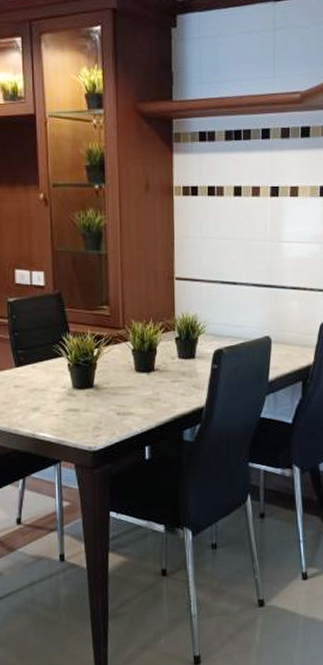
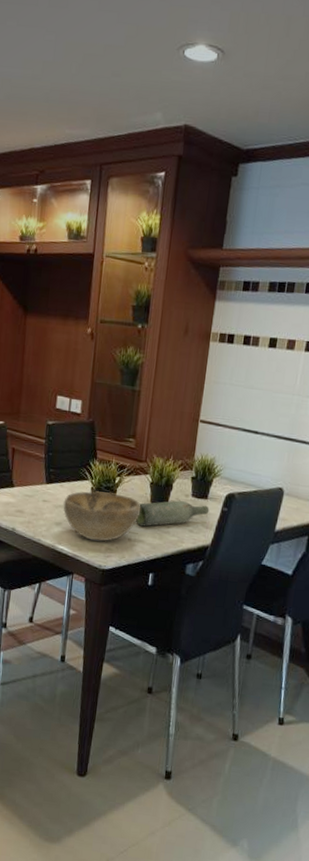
decorative bowl: none [38,365,126,422] -> present [63,491,141,542]
bottle: none [122,364,199,398] -> present [136,500,210,527]

